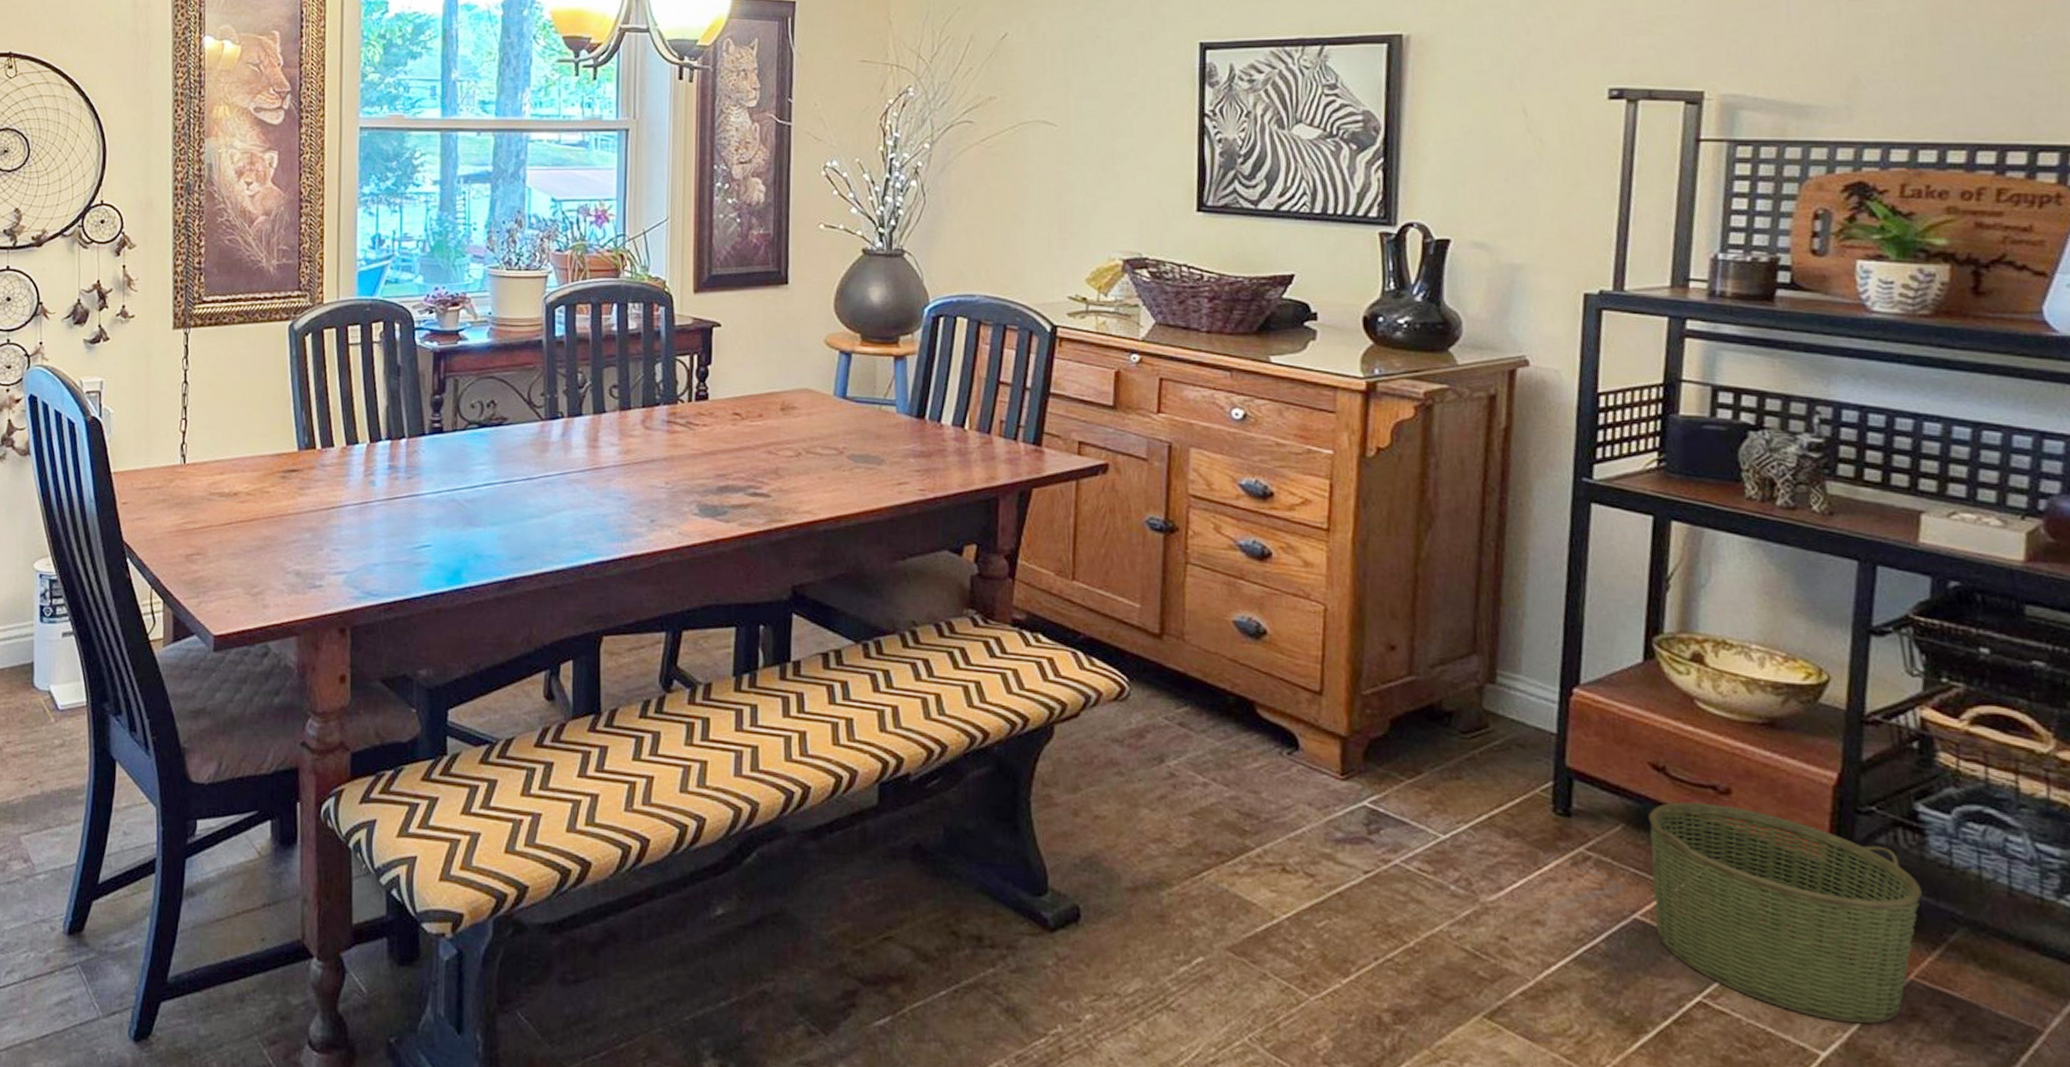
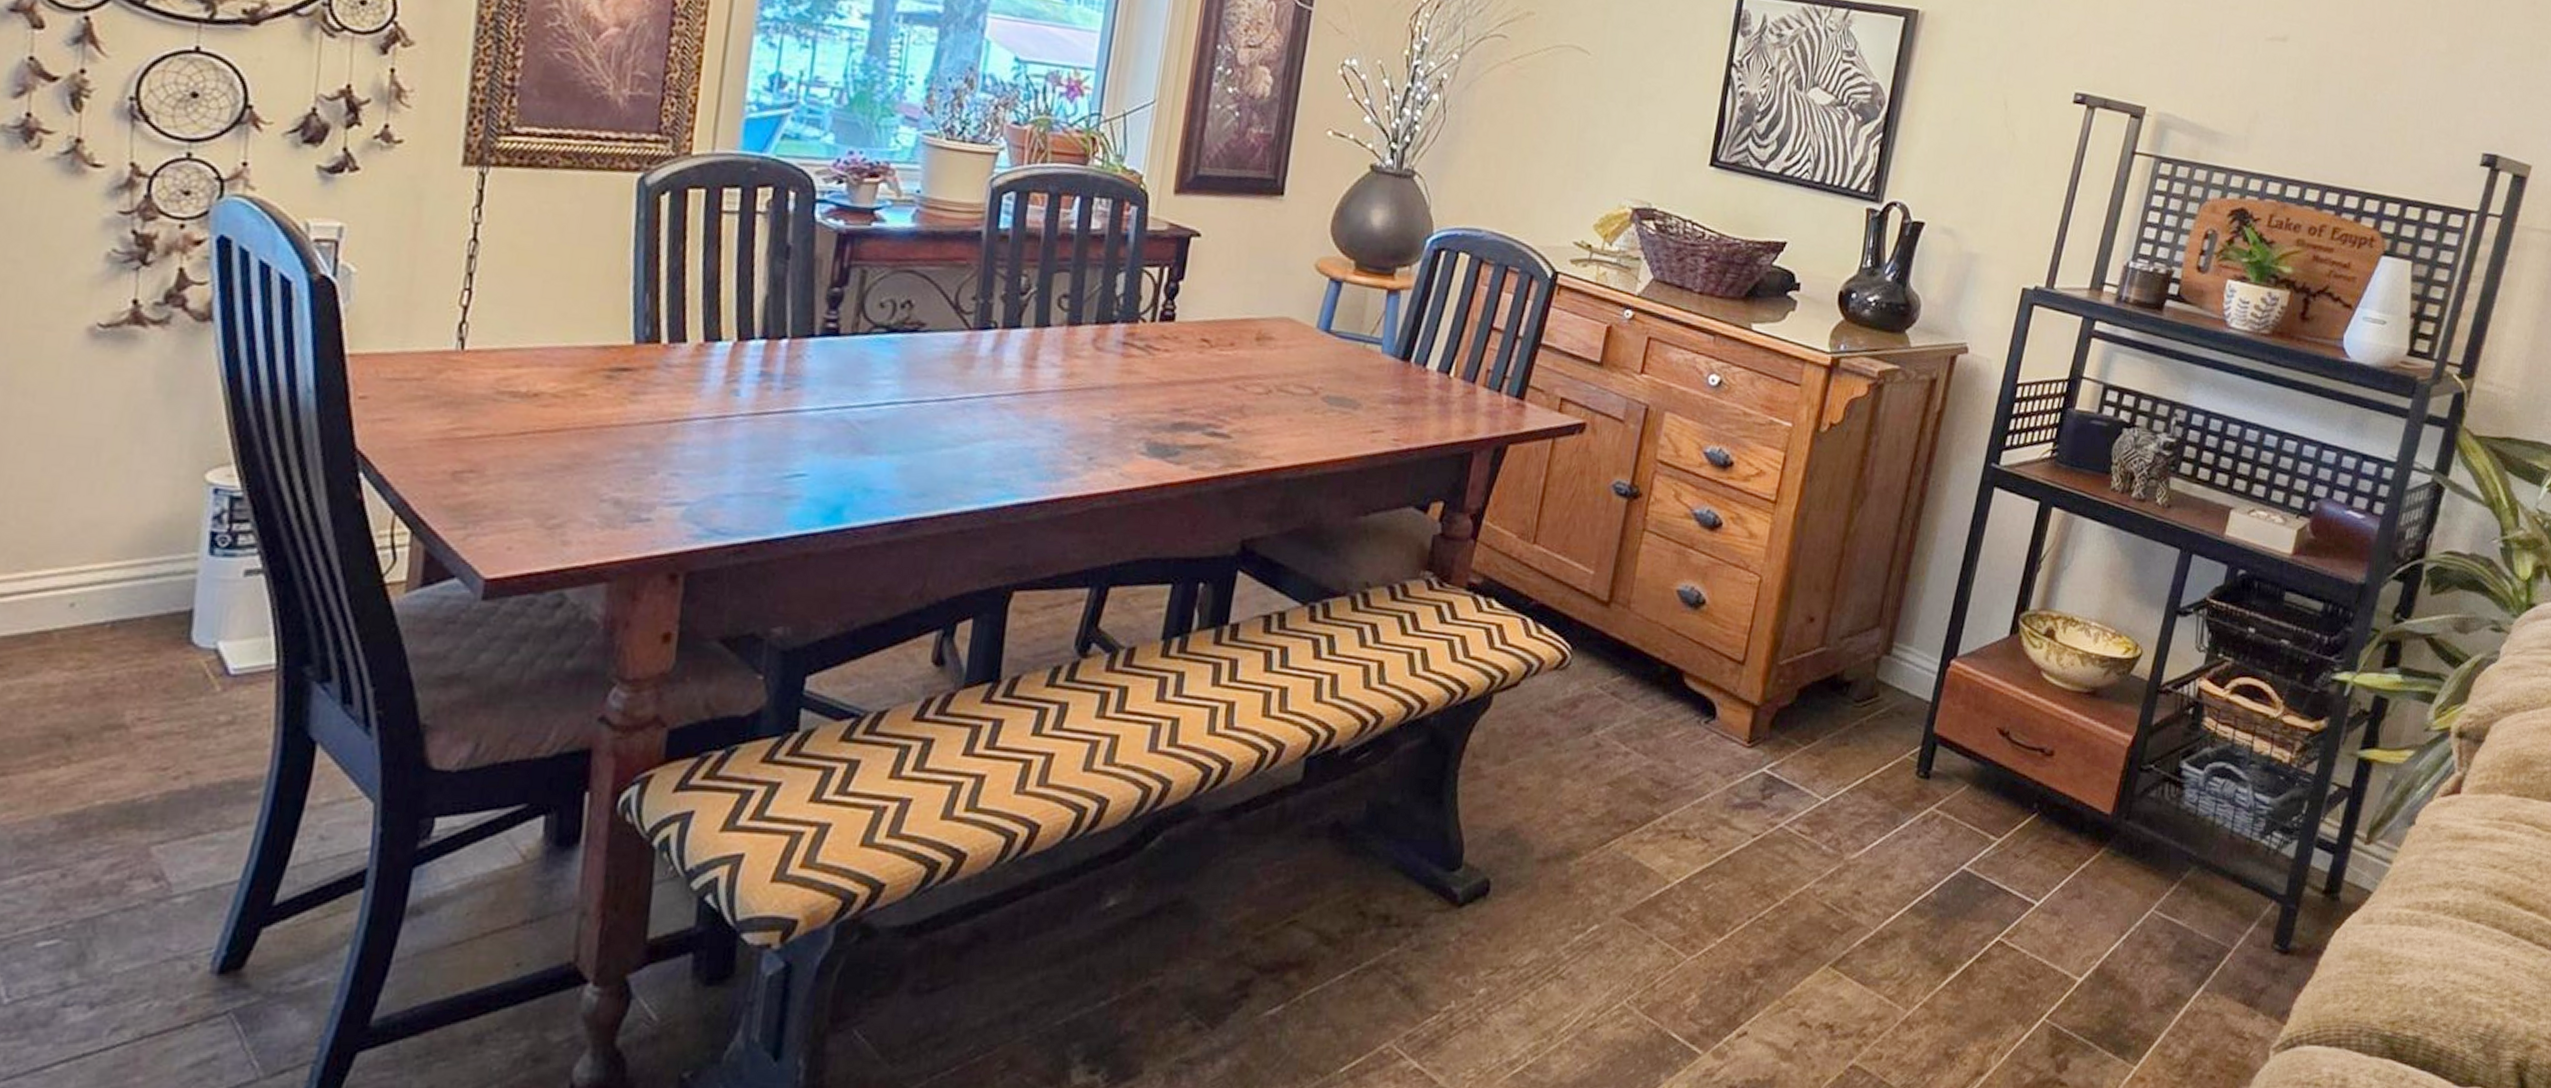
basket: present [1647,802,1922,1025] -> none [1977,763,2173,952]

